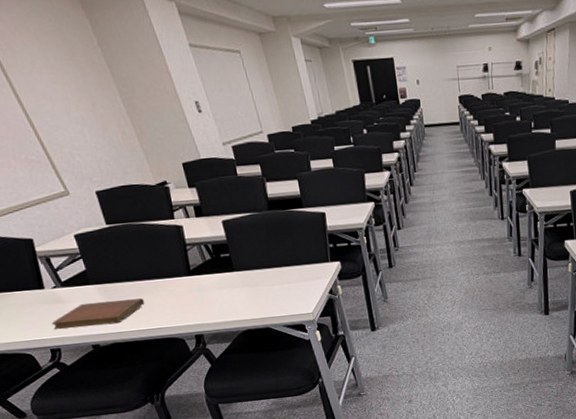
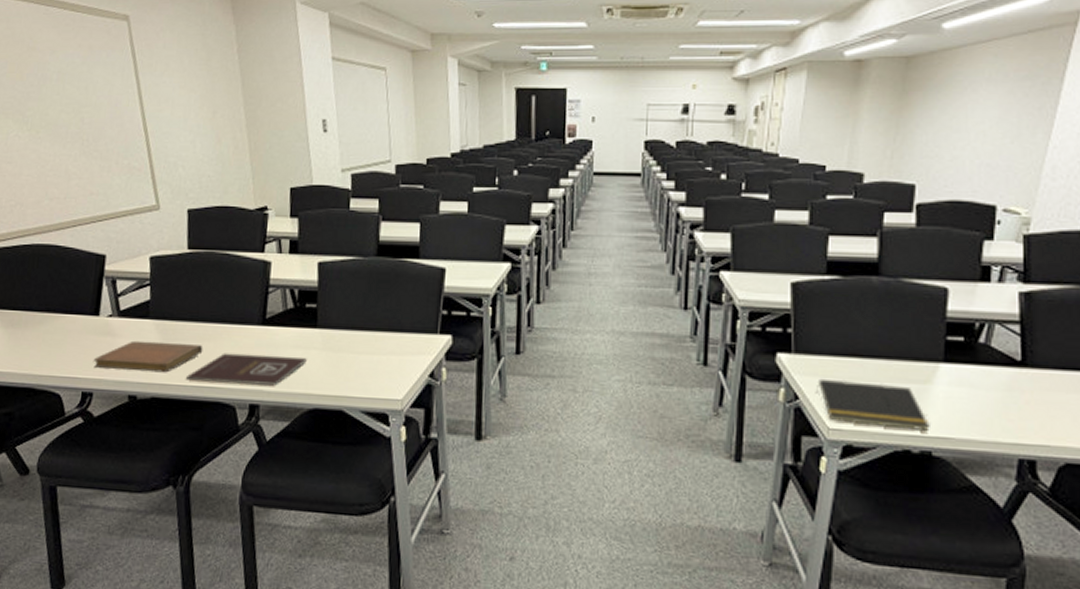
book: none [136,295,233,326] -> present [185,353,307,386]

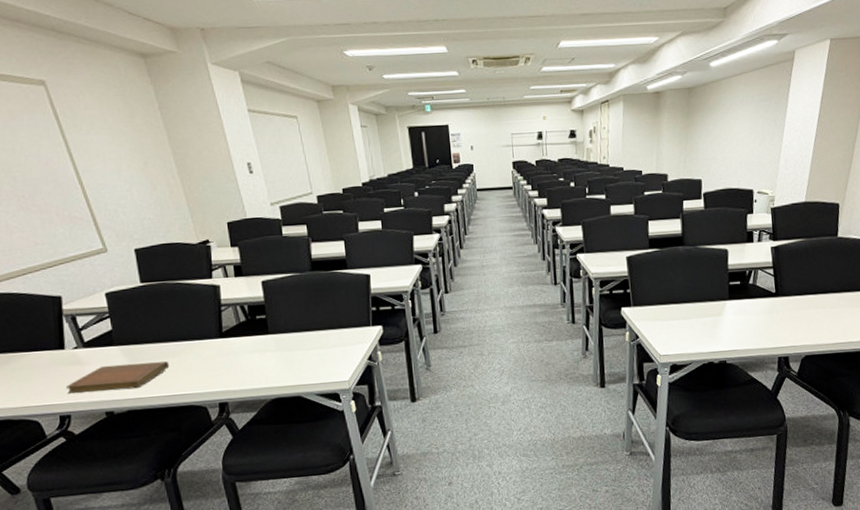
book: present [185,353,307,386] -> none [157,359,264,392]
notepad: present [815,378,930,431] -> none [649,319,724,350]

